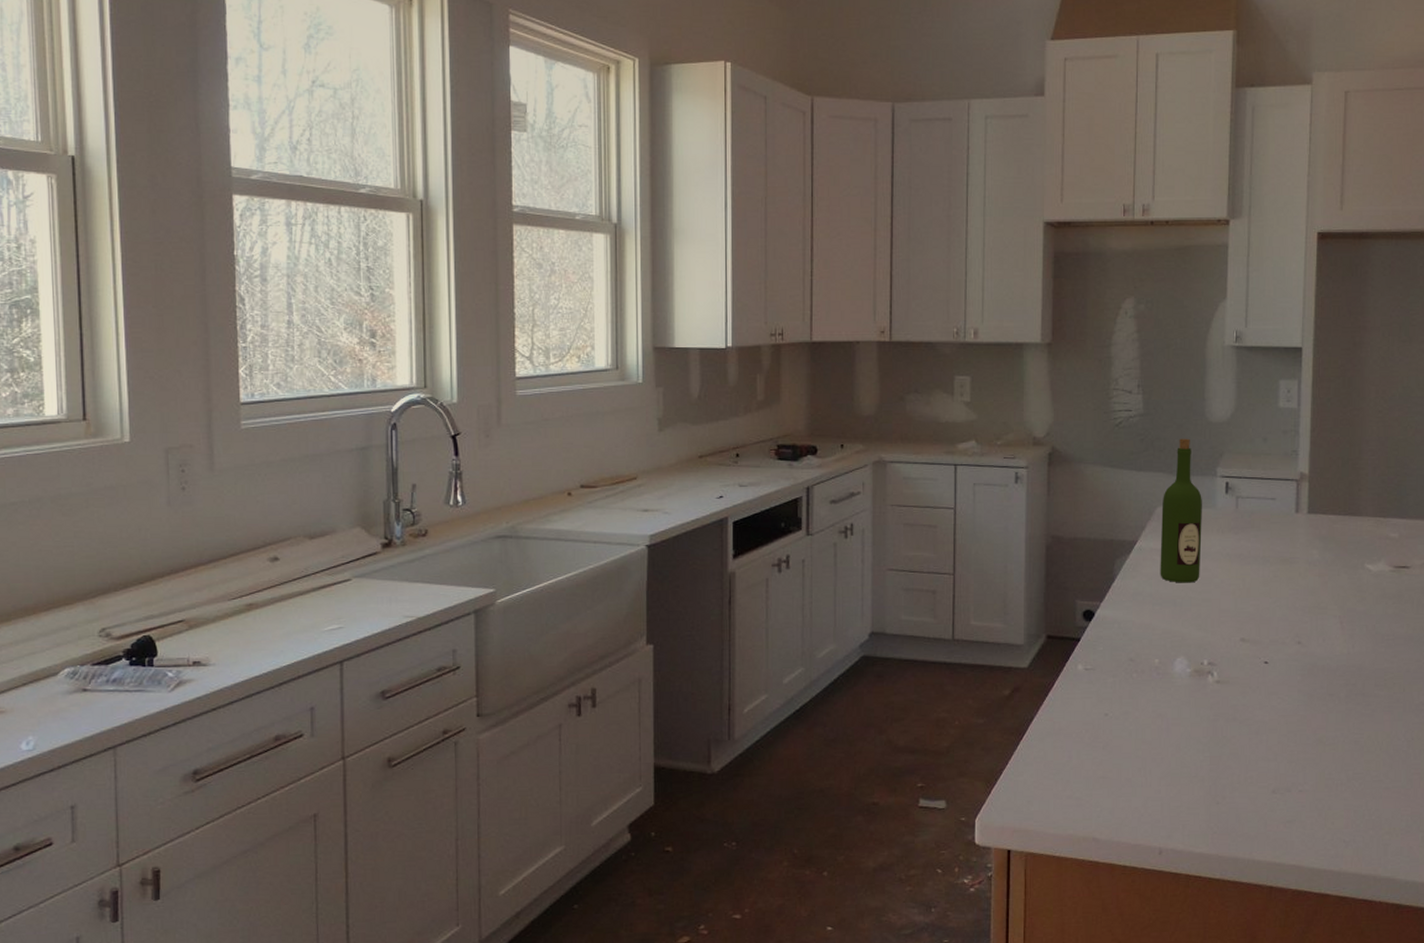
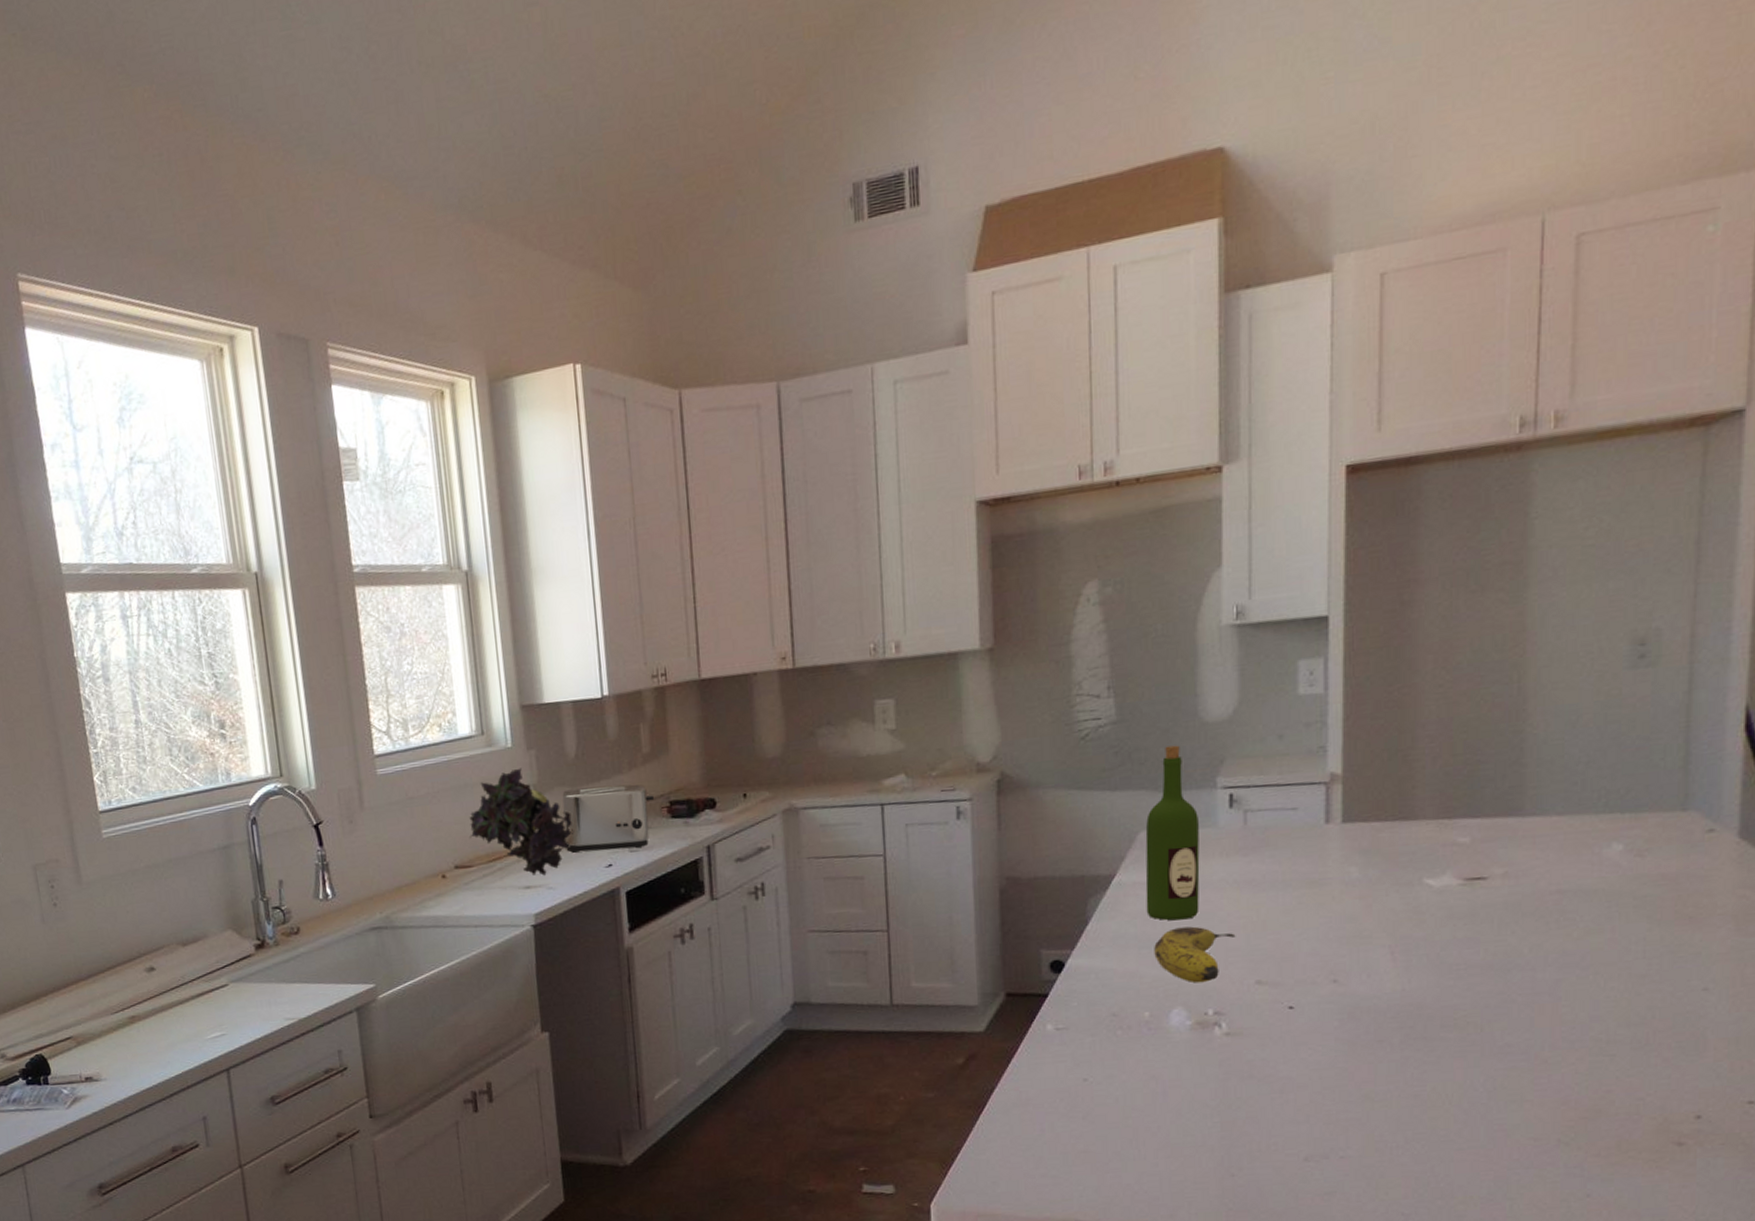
plant: none [596,402,692,501] -> present [468,767,575,876]
toaster: none [683,426,764,484] -> present [562,784,654,853]
fruit: none [1164,589,1227,637] -> present [1154,926,1236,983]

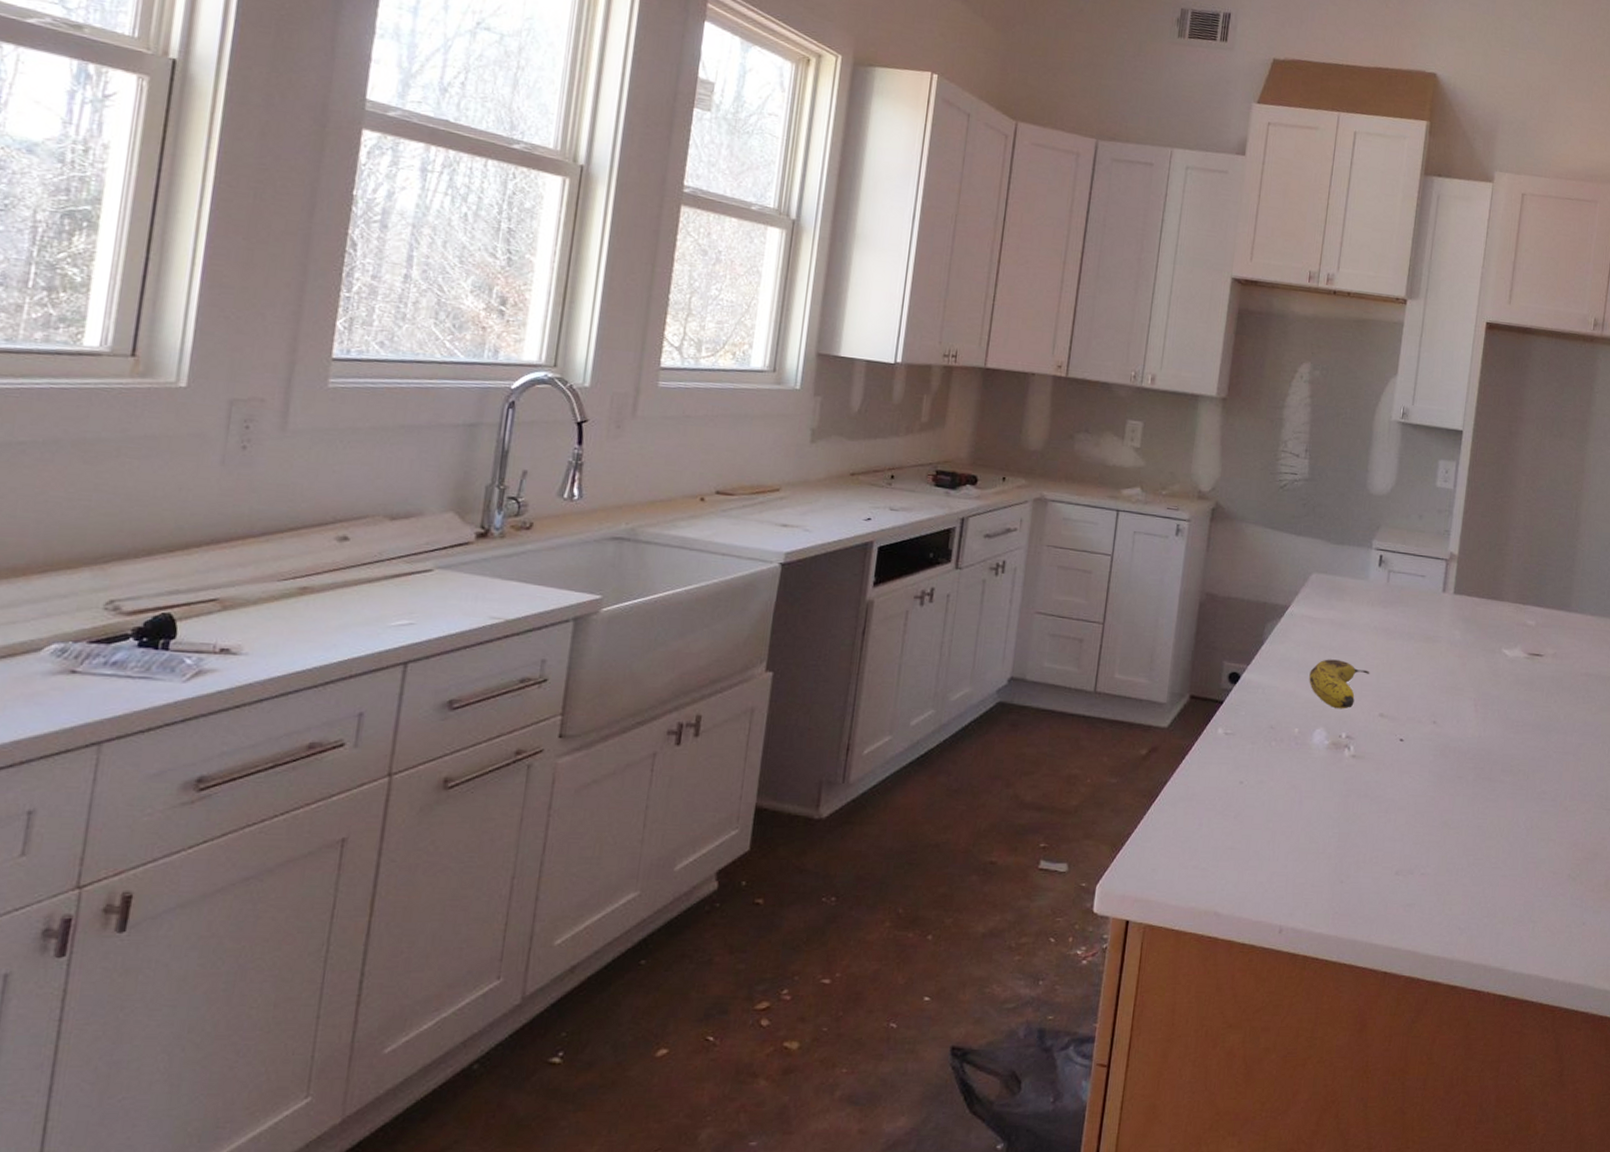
plant: present [468,767,575,876] -> none [737,410,843,517]
toaster: present [562,784,654,853] -> none [830,440,923,509]
wine bottle: present [1145,745,1200,921] -> none [1308,507,1356,653]

